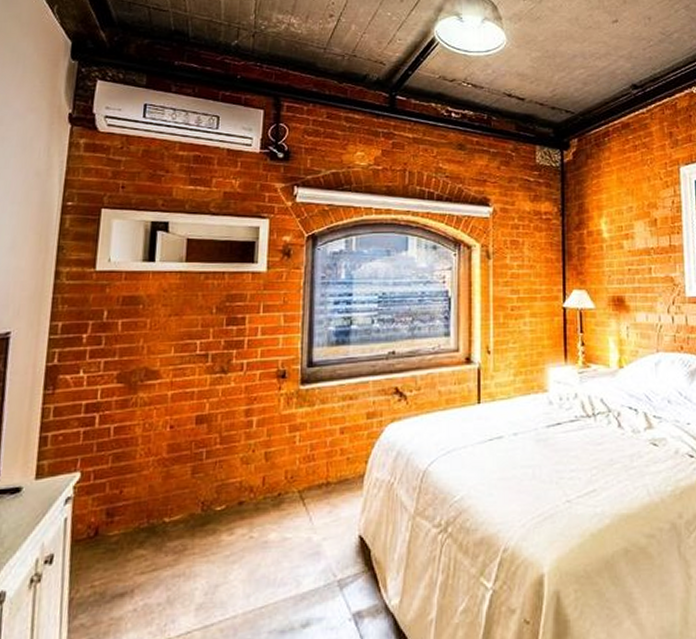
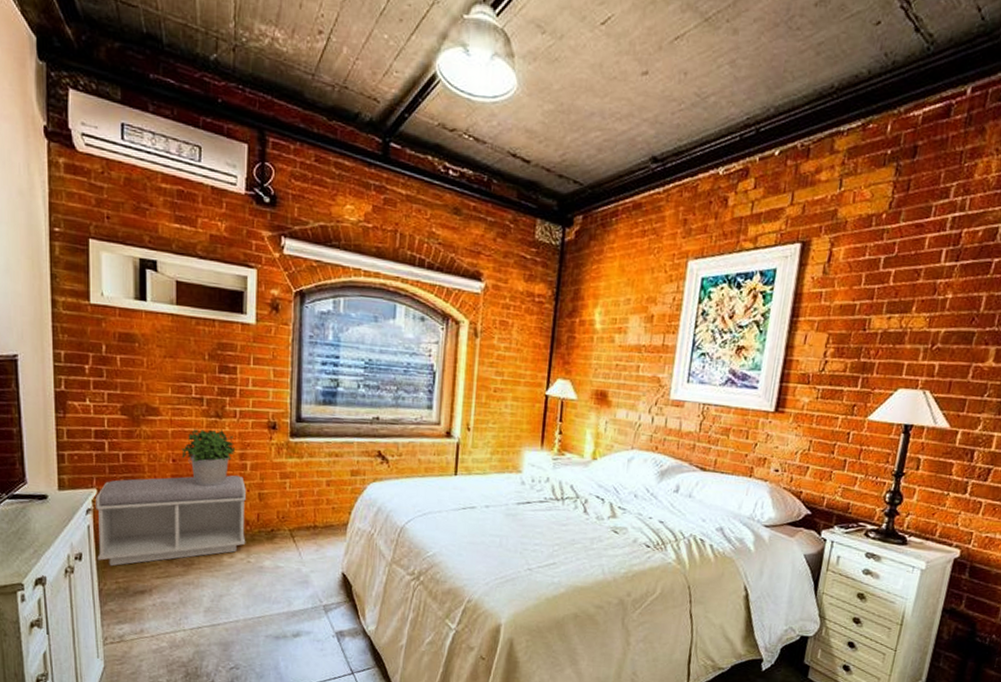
bench: none [71,434,251,567] -> present [96,475,246,566]
potted plant: none [180,385,241,453] -> present [181,429,236,486]

